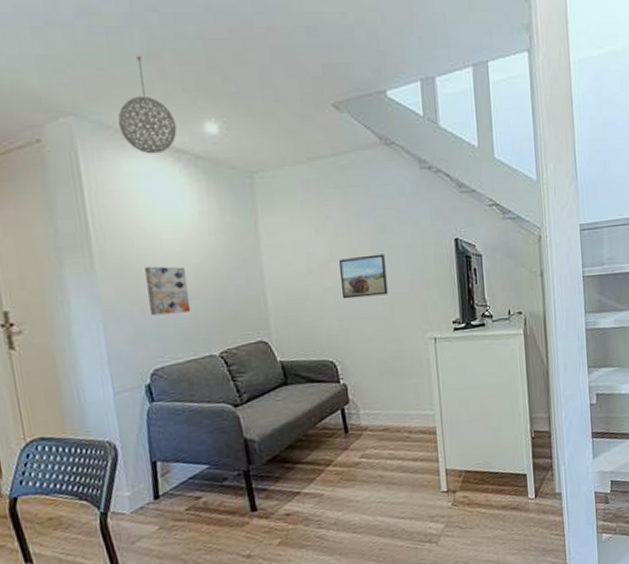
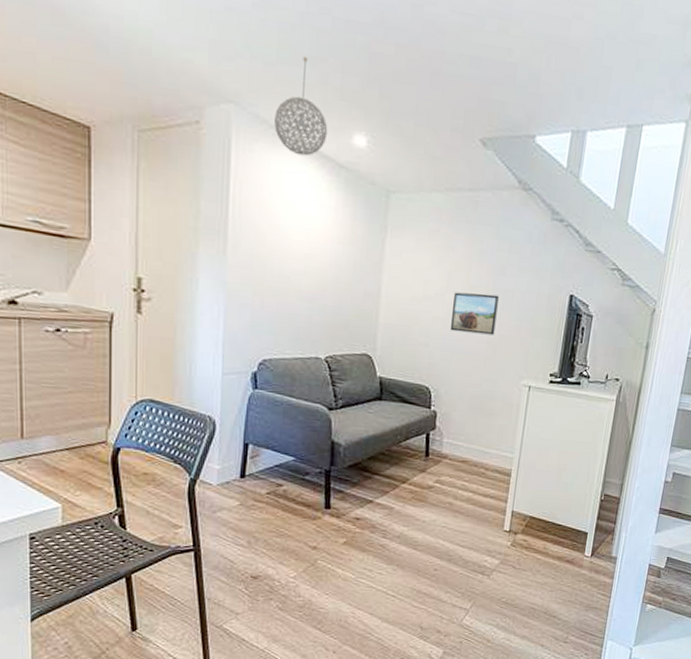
wall art: present [145,266,191,316] -> none [270,262,310,313]

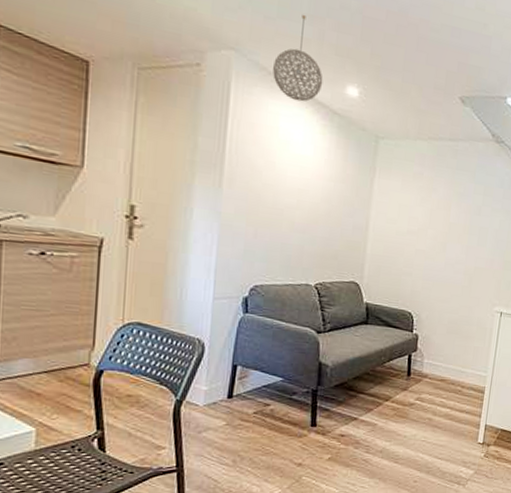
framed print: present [450,292,499,336] -> none [431,228,475,267]

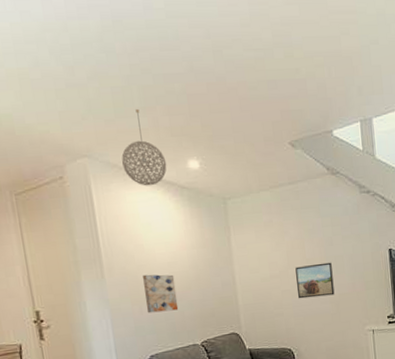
wall art: none [263,195,302,243] -> present [143,274,179,313]
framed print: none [431,228,475,267] -> present [295,262,335,299]

